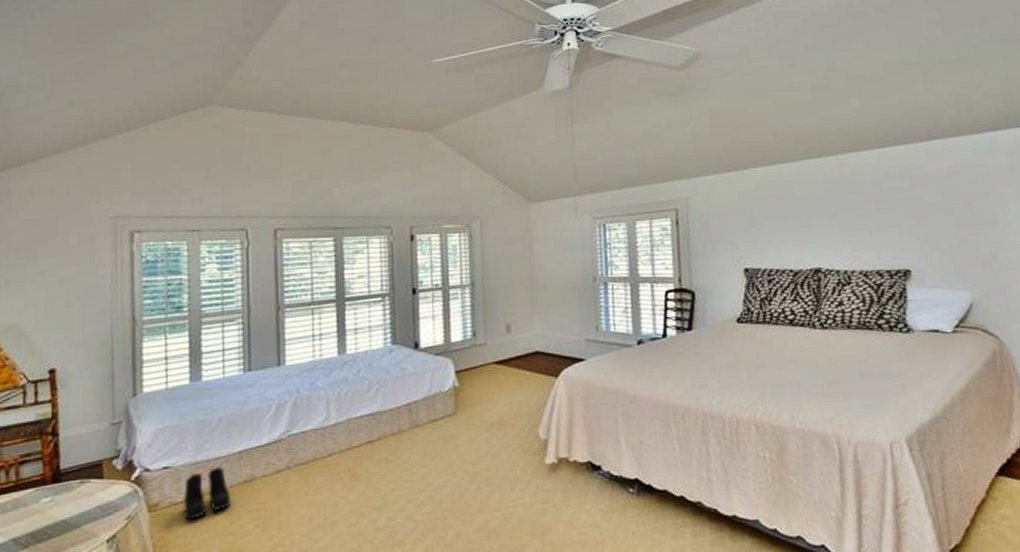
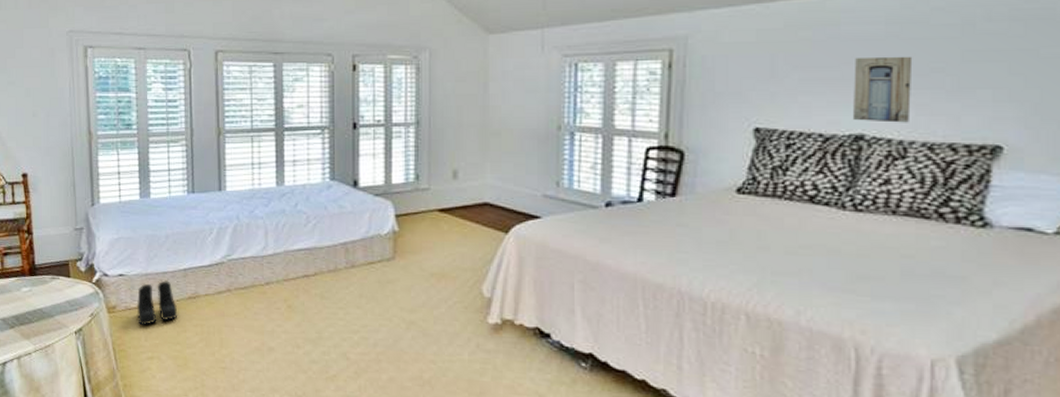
wall art: none [807,206,849,258] -> present [852,56,913,123]

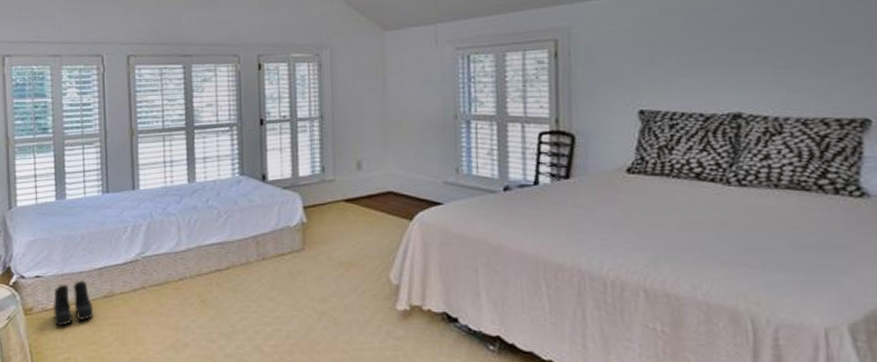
wall art: present [852,56,913,123] -> none [727,38,782,101]

